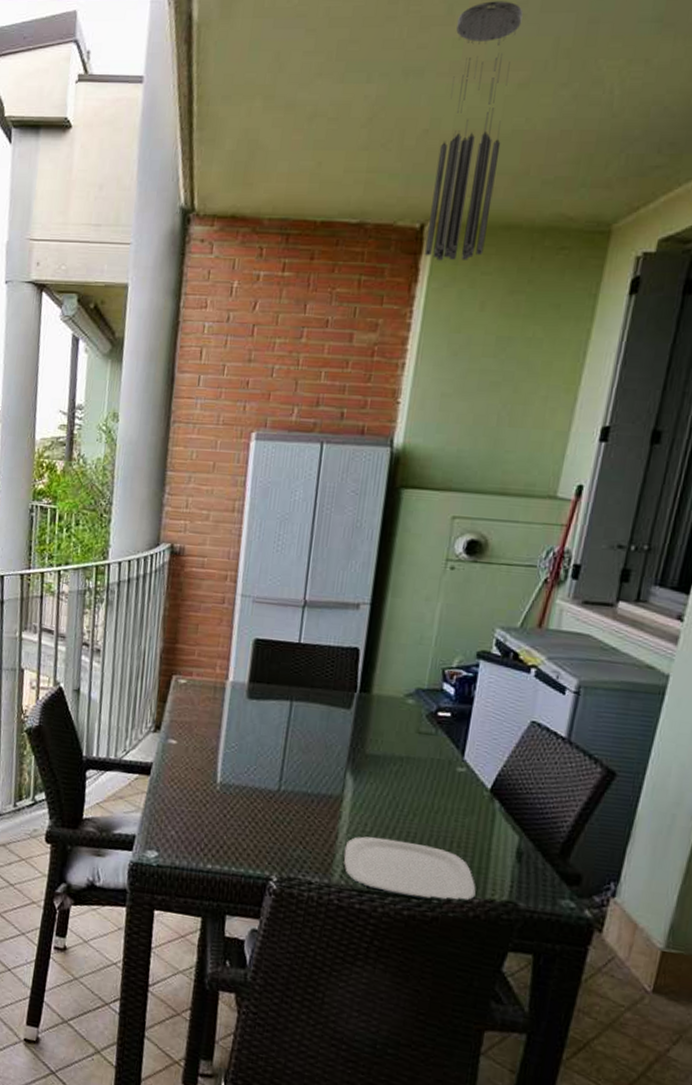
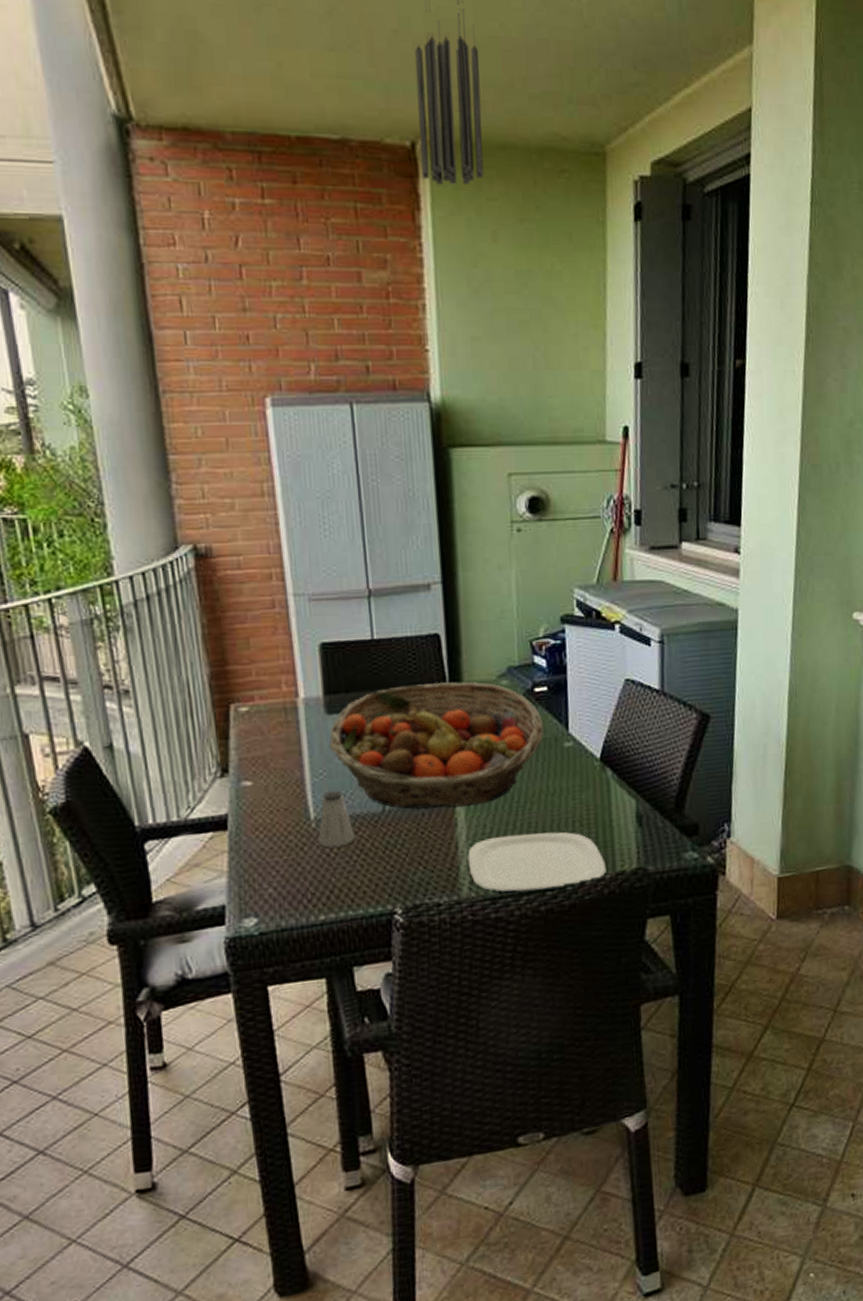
saltshaker: none [219,762,251,812] -> present [318,790,355,848]
fruit basket: none [244,686,441,805] -> present [328,681,544,810]

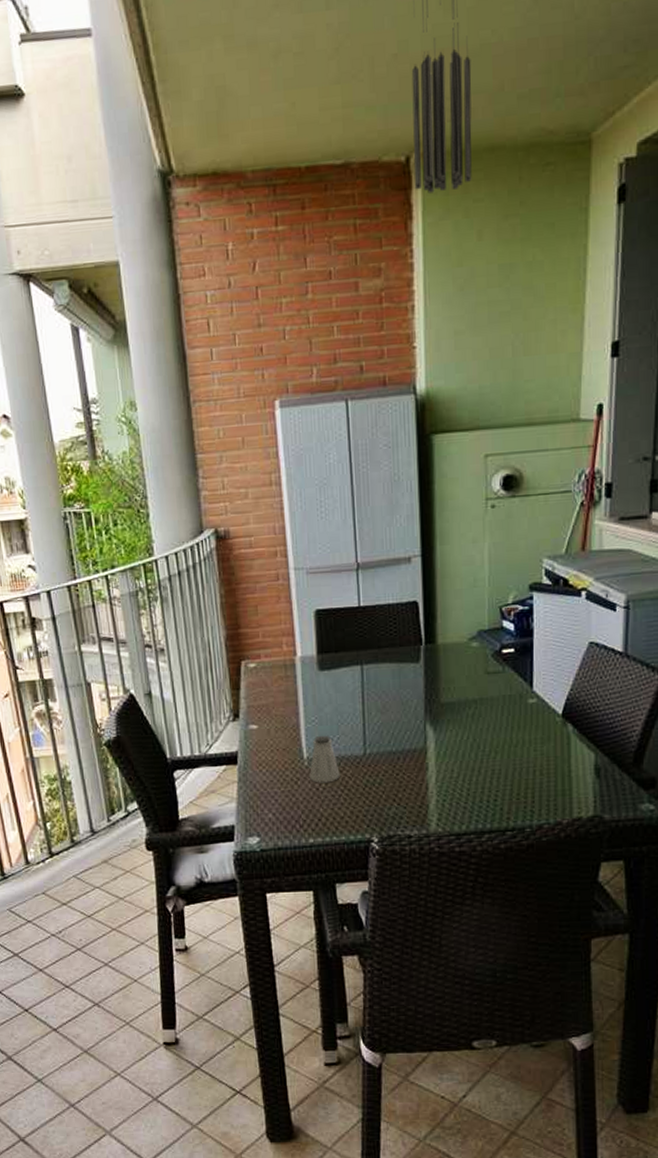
fruit basket: present [328,681,544,810] -> none [320,643,510,754]
plate: present [467,831,606,894] -> none [436,779,563,831]

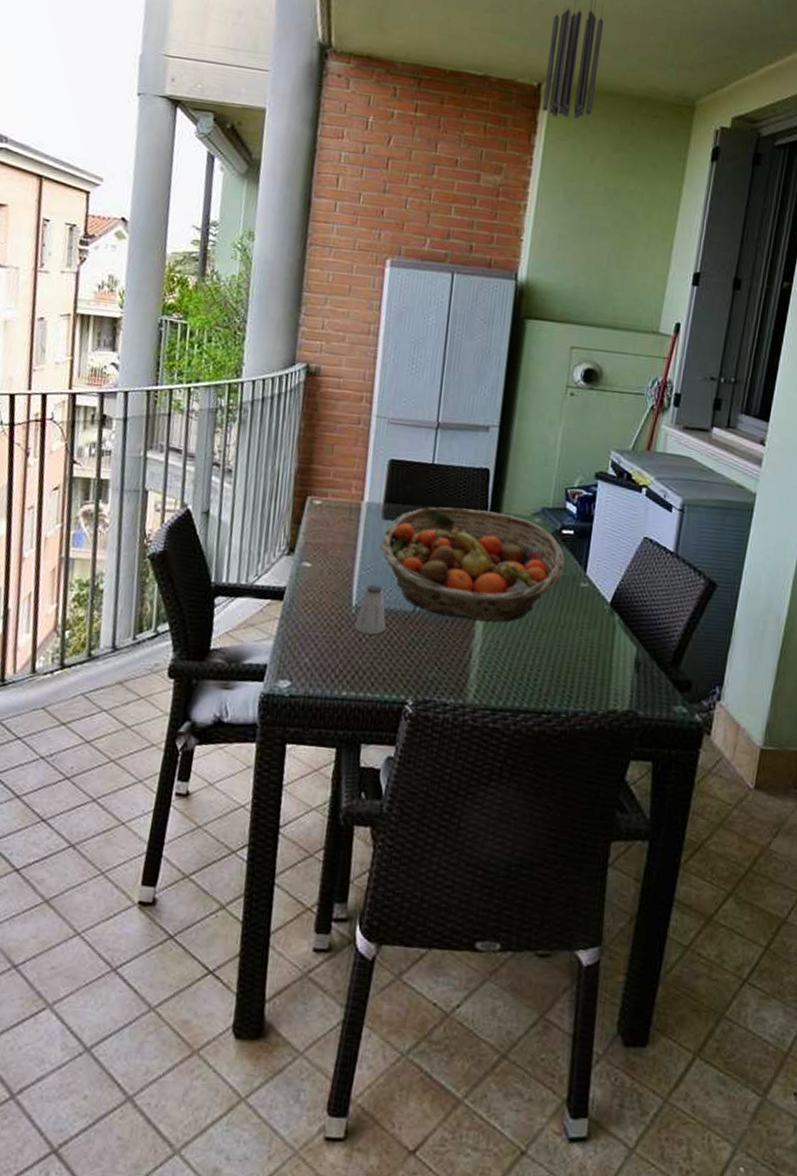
fruit basket: none [320,643,510,754] -> present [379,506,565,623]

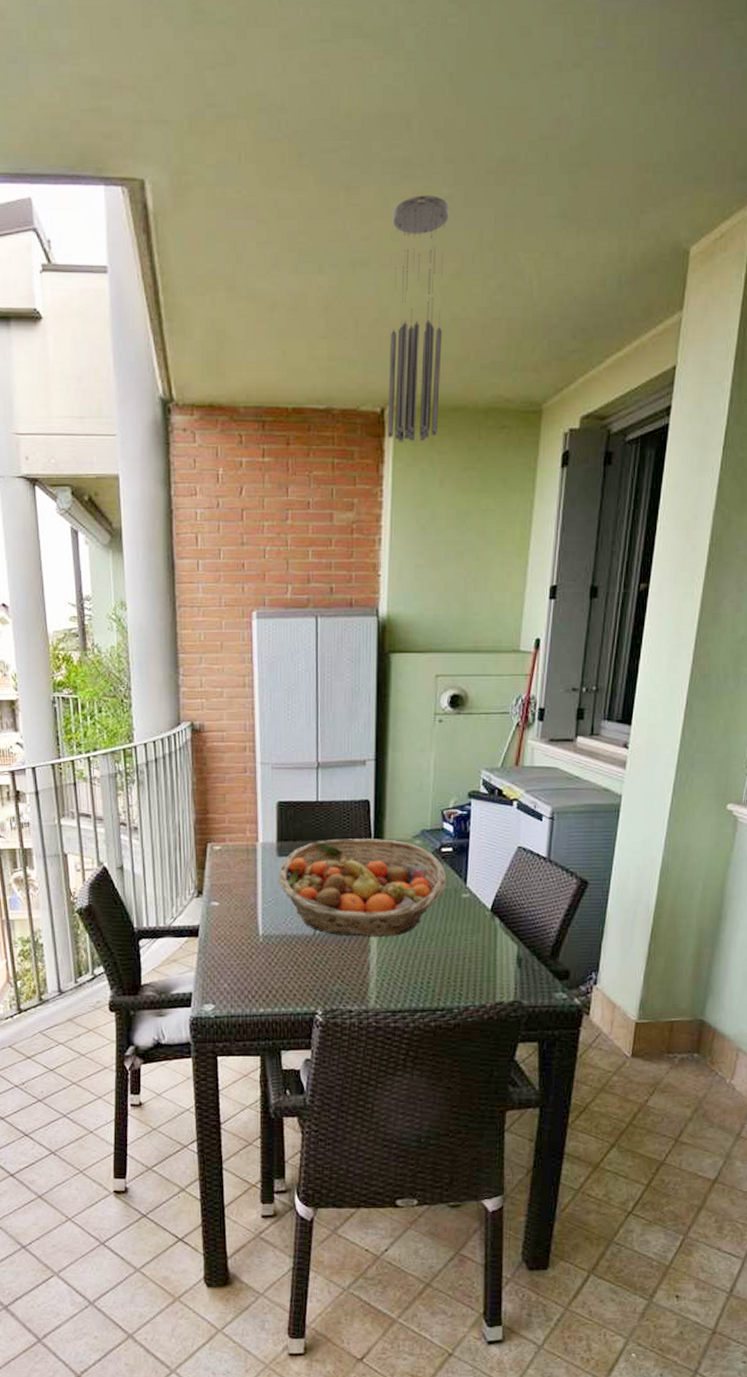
saltshaker: present [354,584,386,635] -> none [264,915,291,958]

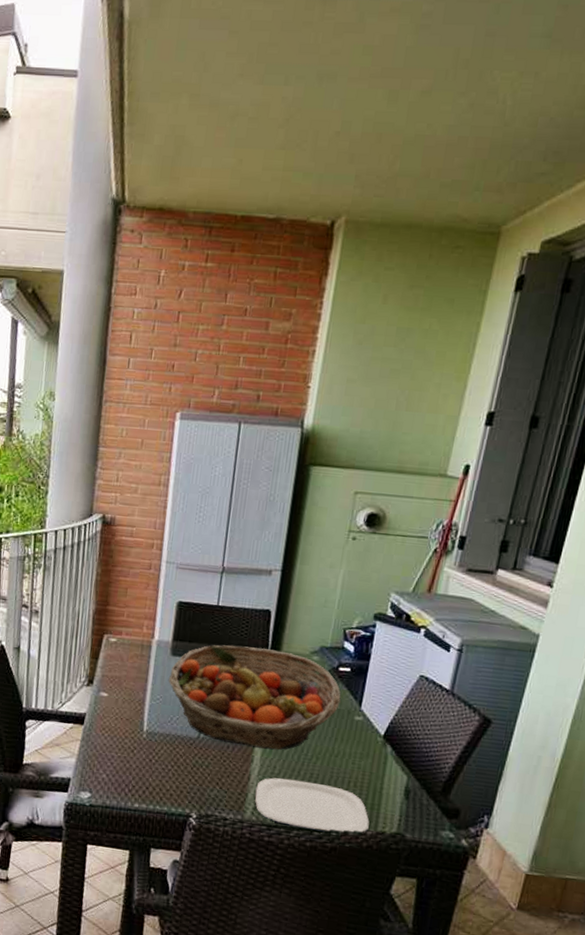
plate: none [376,963,488,1010] -> present [255,777,370,833]
wind chime: present [387,195,449,442] -> none [334,11,427,256]

